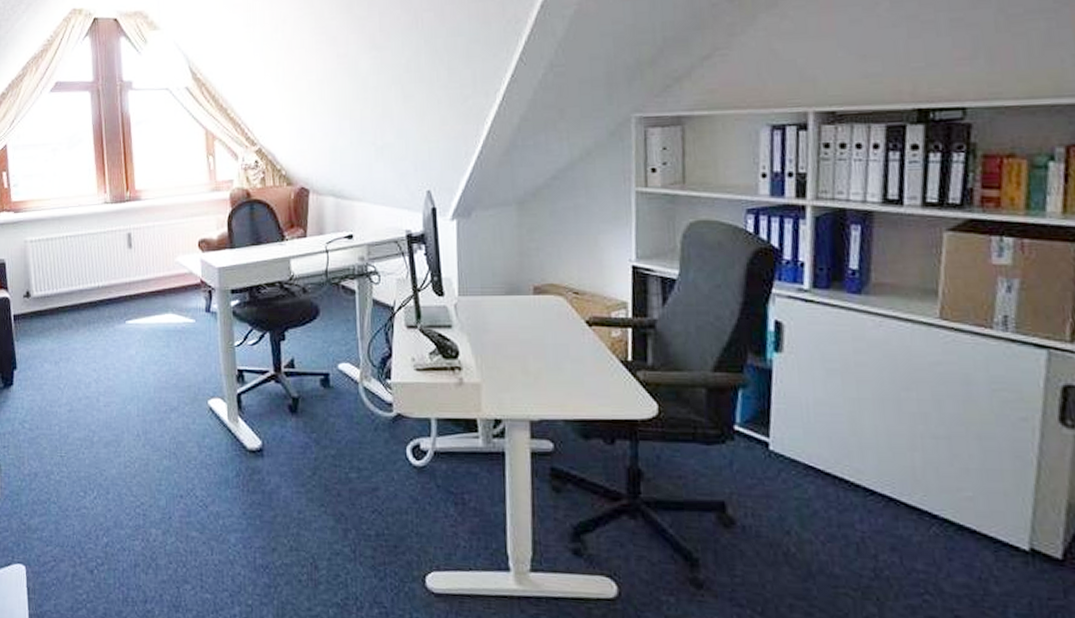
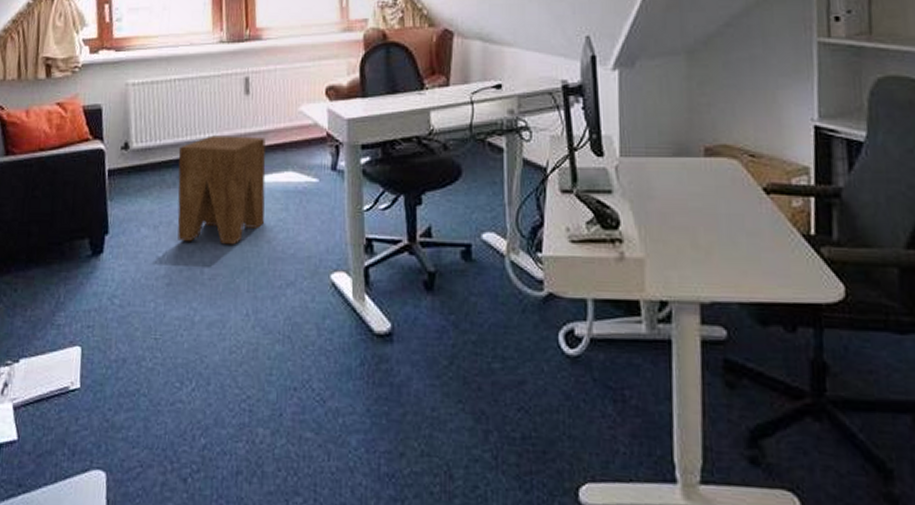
side table: none [73,284,149,377] -> present [177,135,266,245]

